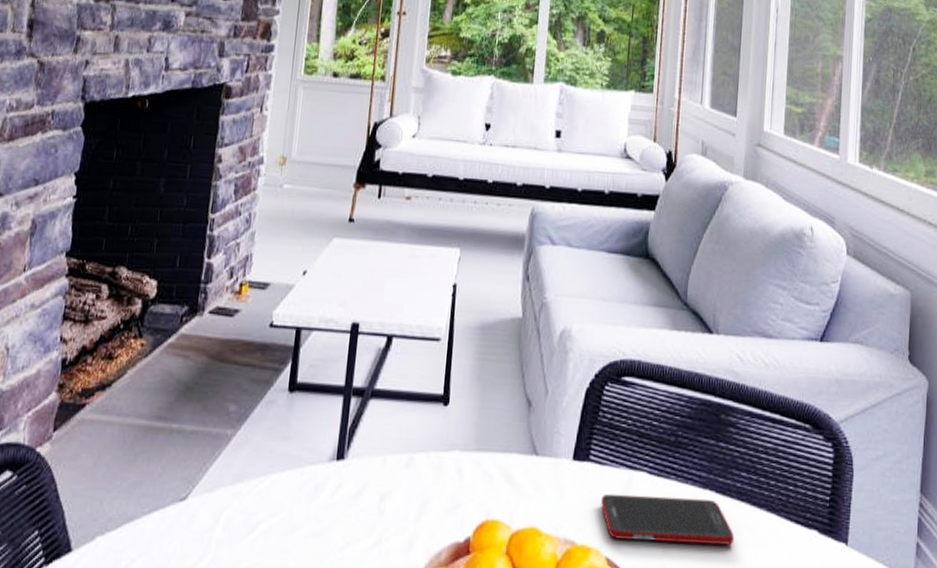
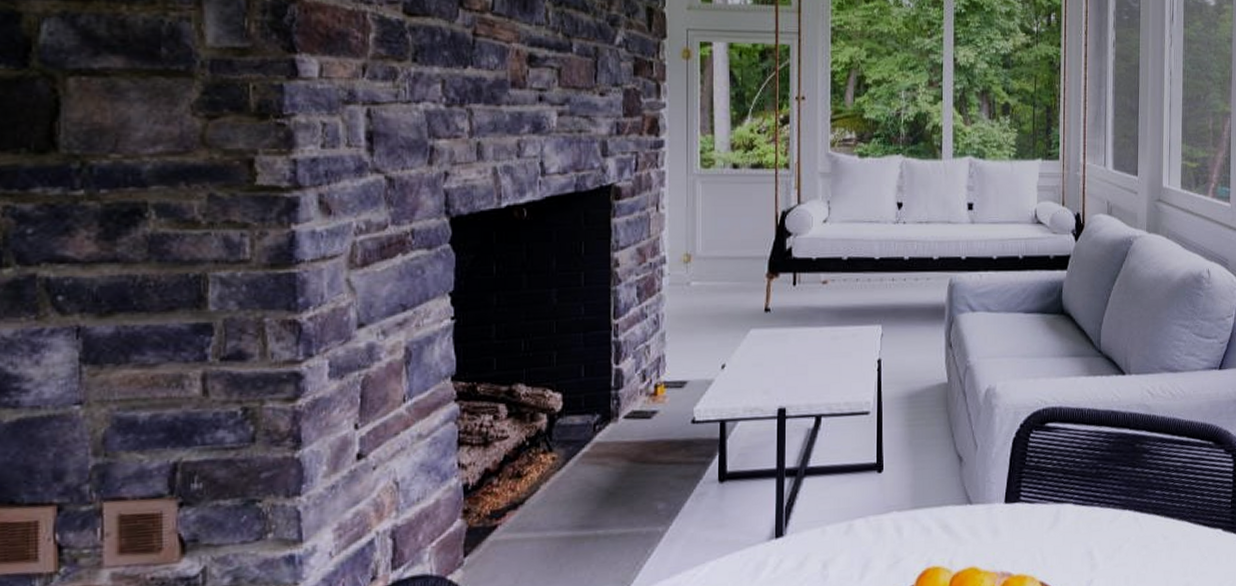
cell phone: present [601,493,735,545] -> none [1033,517,1152,565]

